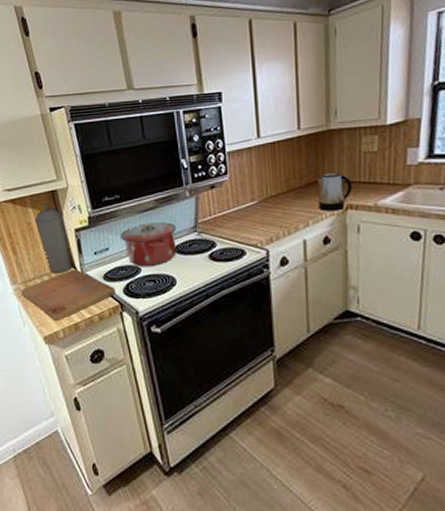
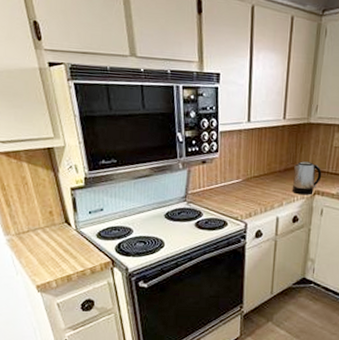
cutting board: present [20,269,116,320] -> none [14,225,108,272]
canister: present [35,204,73,274] -> none [30,160,68,229]
casserole: present [120,222,177,267] -> none [114,189,169,229]

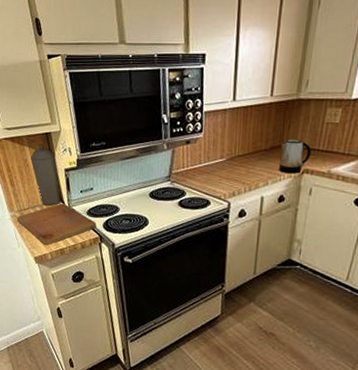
cutting board: none [14,225,108,272] -> present [16,203,97,245]
canister: none [30,160,68,229] -> present [31,144,62,207]

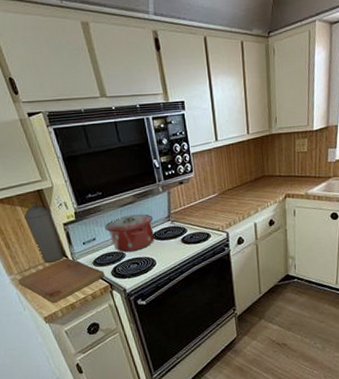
casserole: none [103,169,153,208] -> present [104,214,154,253]
kettle: present [278,139,312,174] -> none [263,169,290,200]

